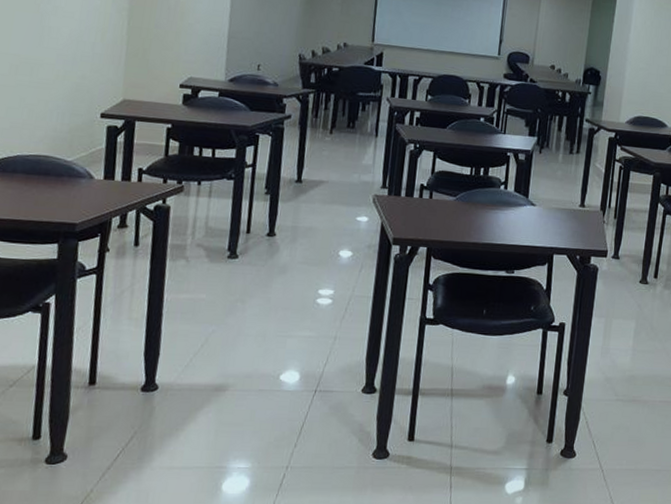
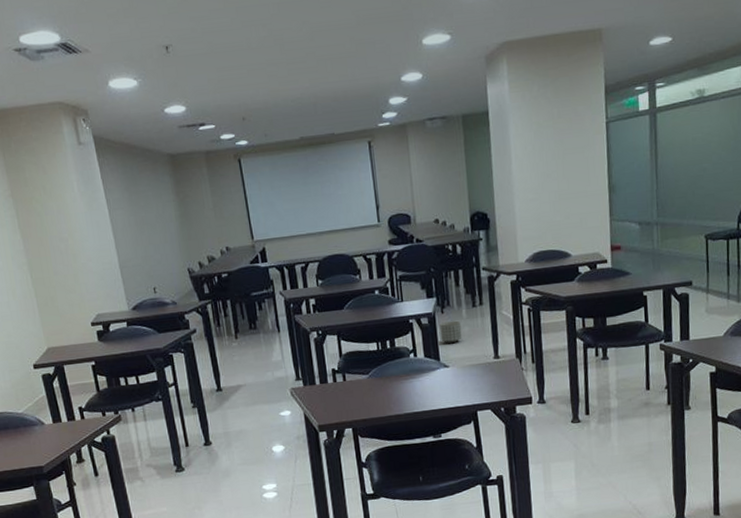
planter: none [533,161,556,184] -> present [439,320,462,344]

